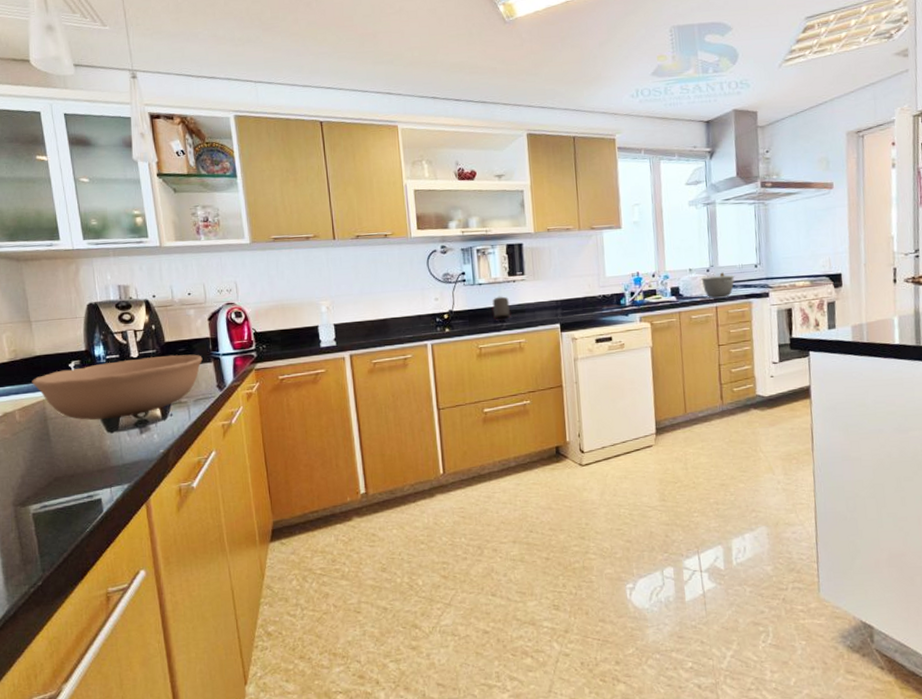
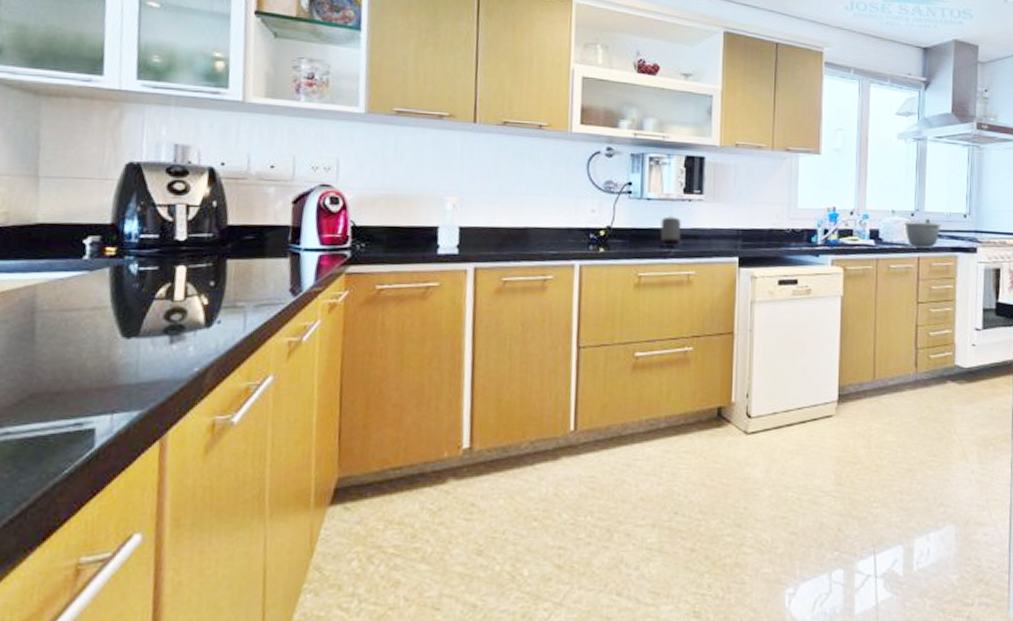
bowl: present [32,354,203,421] -> none [23,241,276,320]

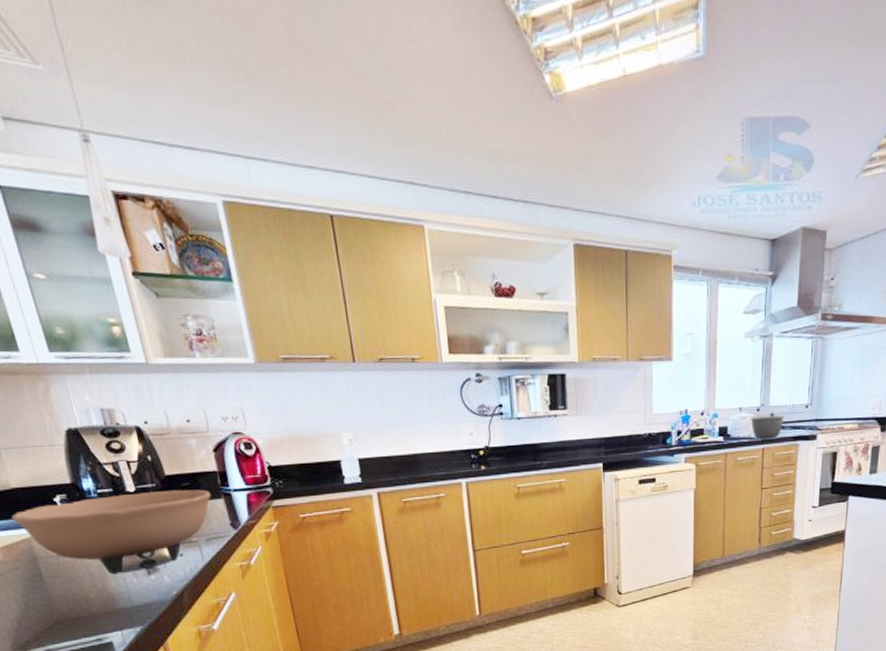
bowl: none [23,241,276,320] -> present [11,489,211,561]
canister: present [656,215,686,247] -> none [528,431,555,459]

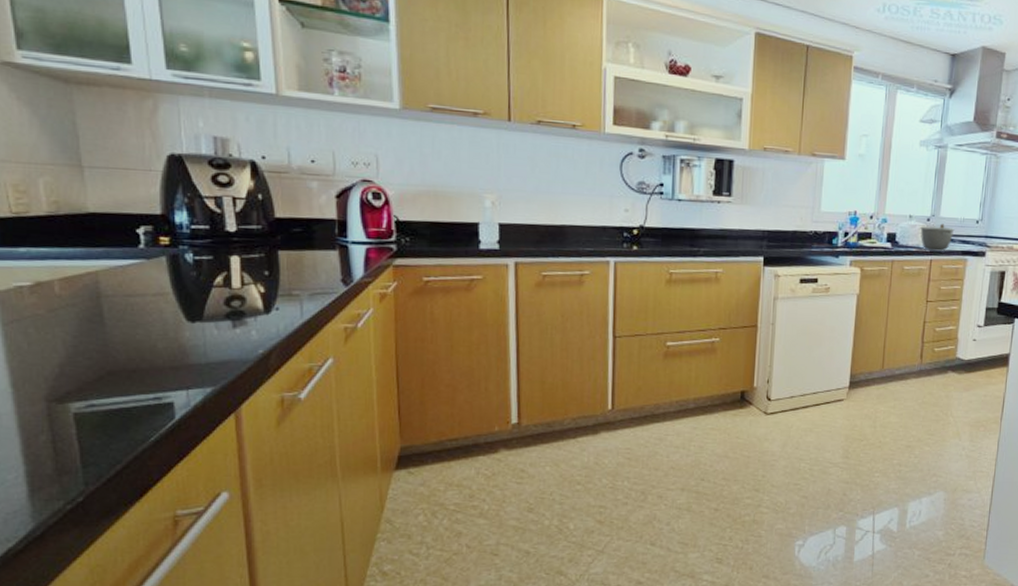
bowl: present [11,489,211,561] -> none [80,233,325,306]

